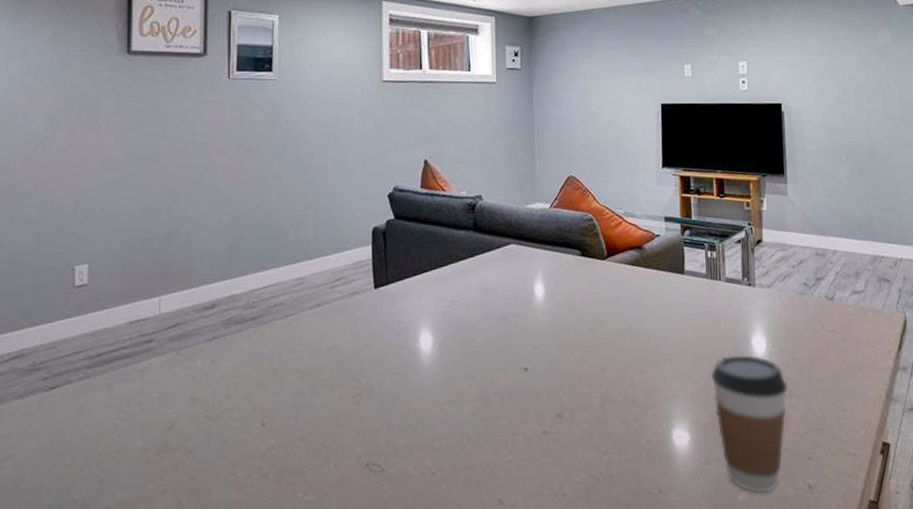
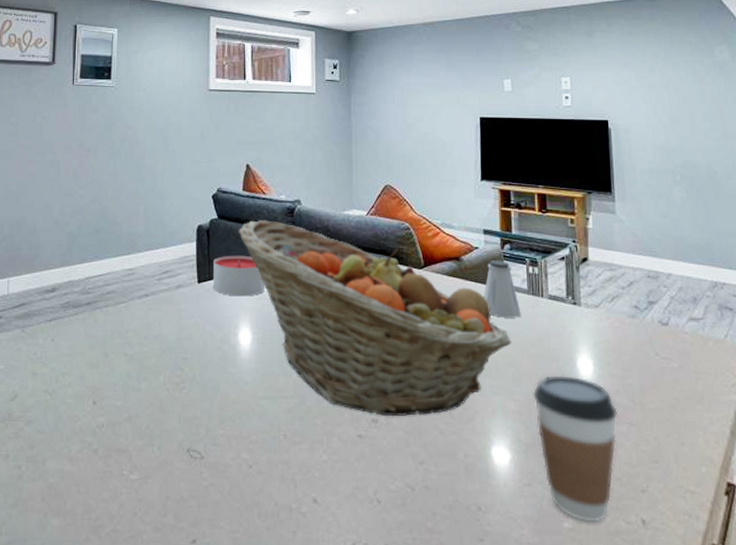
candle: none [391,256,447,300] -> present [214,255,266,297]
fruit basket: none [415,218,691,410] -> present [237,220,512,416]
saltshaker: none [665,247,700,303] -> present [484,260,521,318]

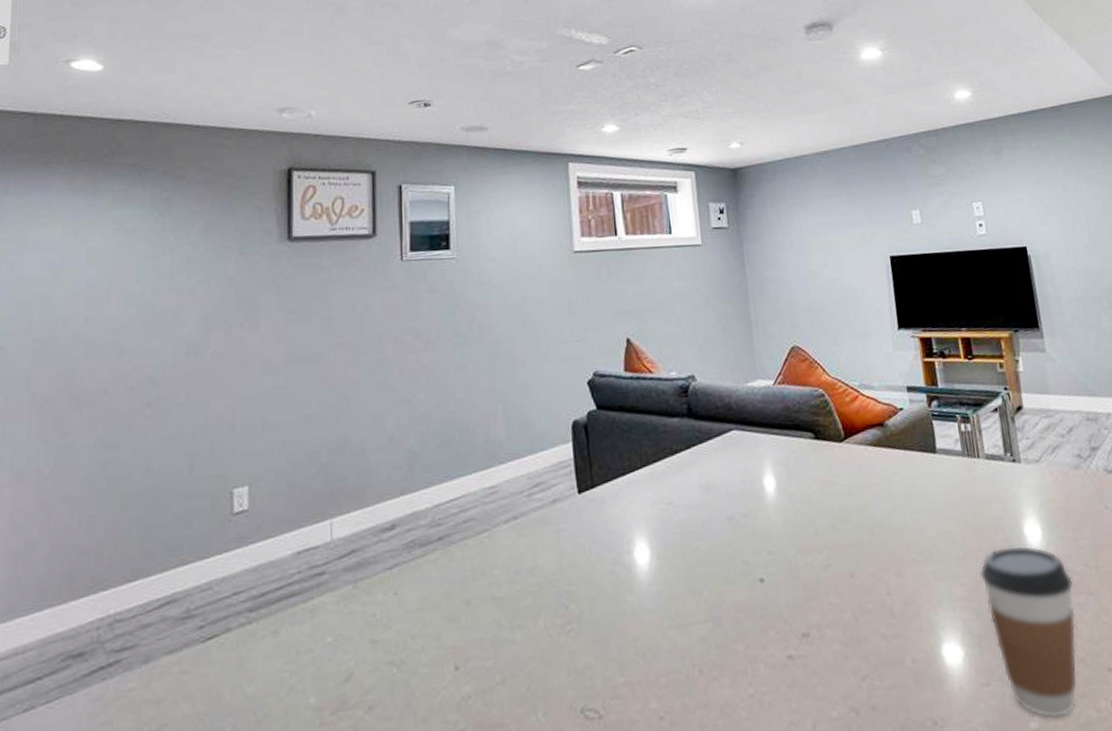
candle: present [214,255,266,297] -> none [595,451,662,504]
fruit basket: present [237,220,512,416] -> none [621,404,951,627]
saltshaker: present [484,260,521,318] -> none [914,420,958,488]

